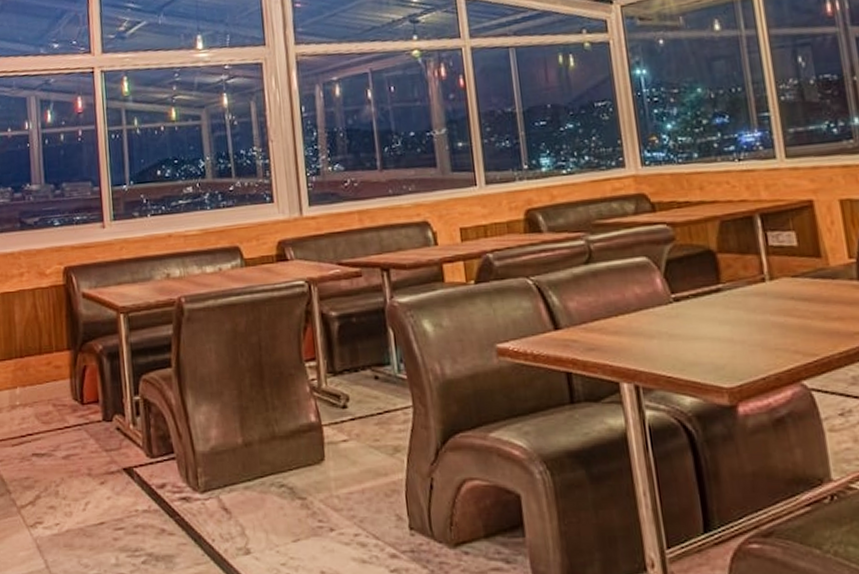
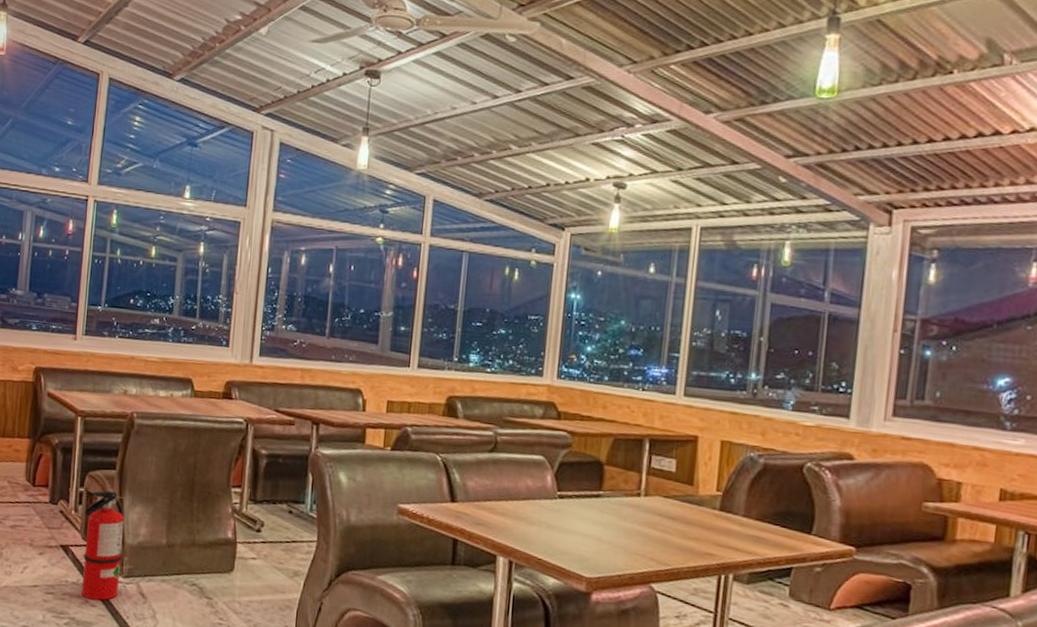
fire extinguisher: none [145,393,198,528] -> present [82,490,133,601]

